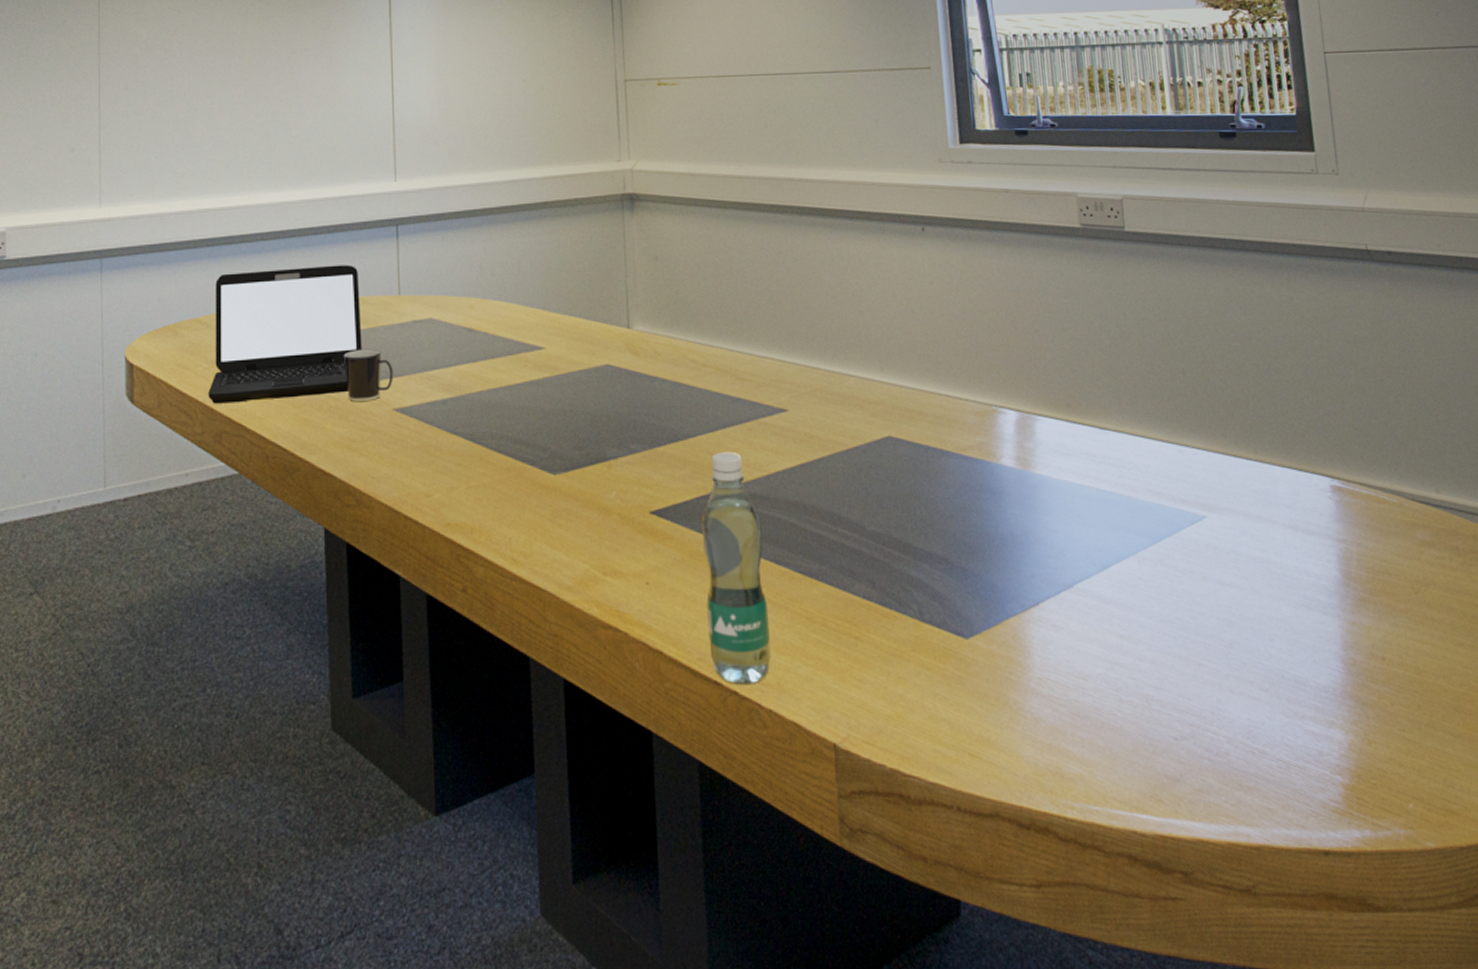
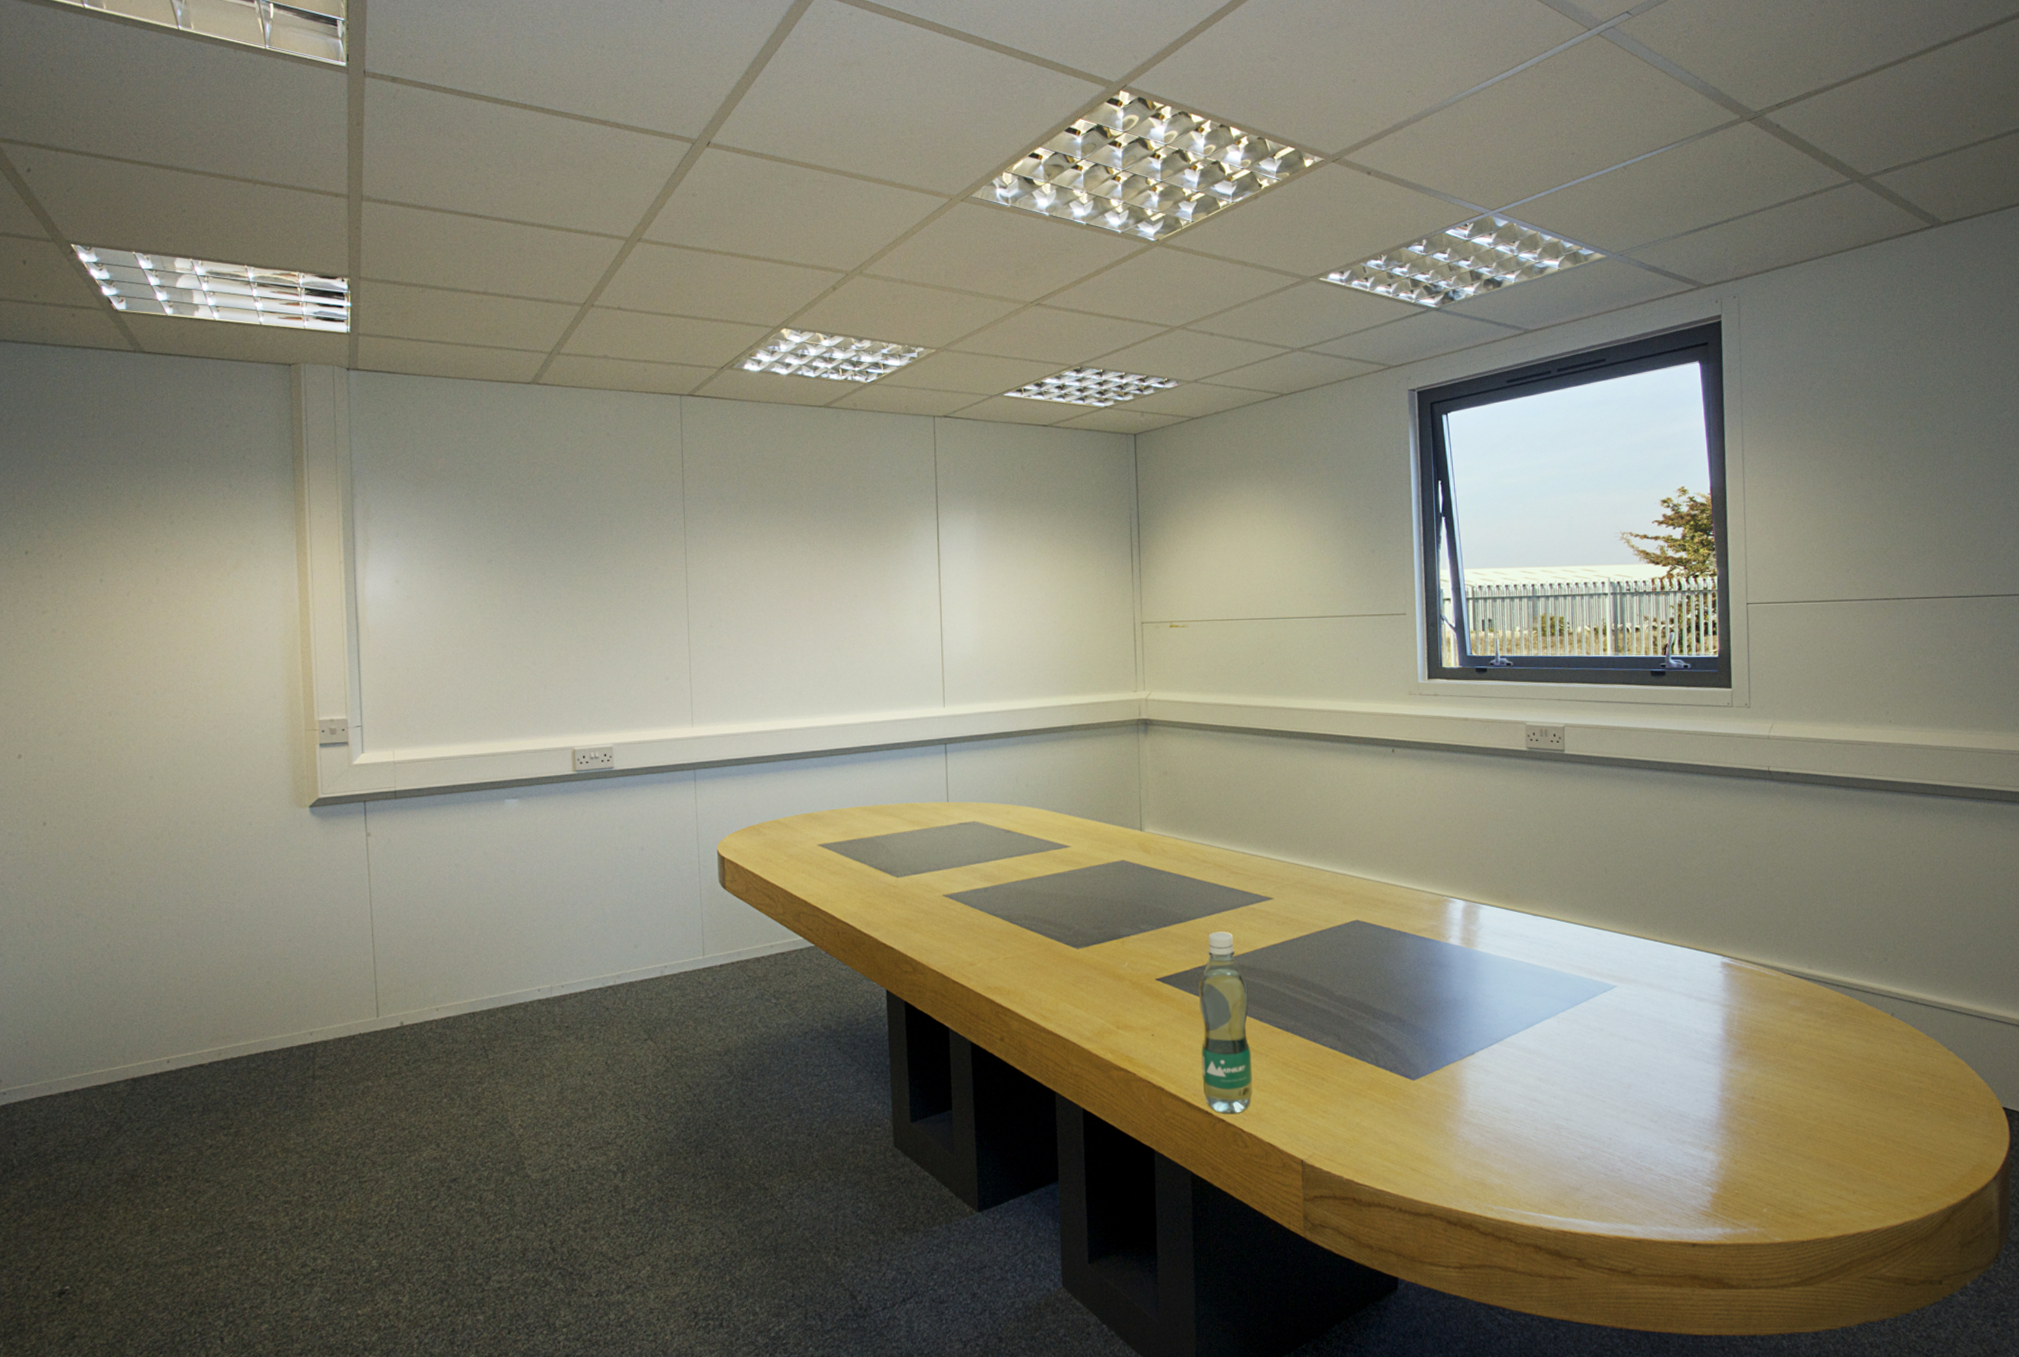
laptop: present [208,264,362,404] -> none [788,776,916,890]
mug: present [344,348,394,403] -> none [902,845,943,890]

